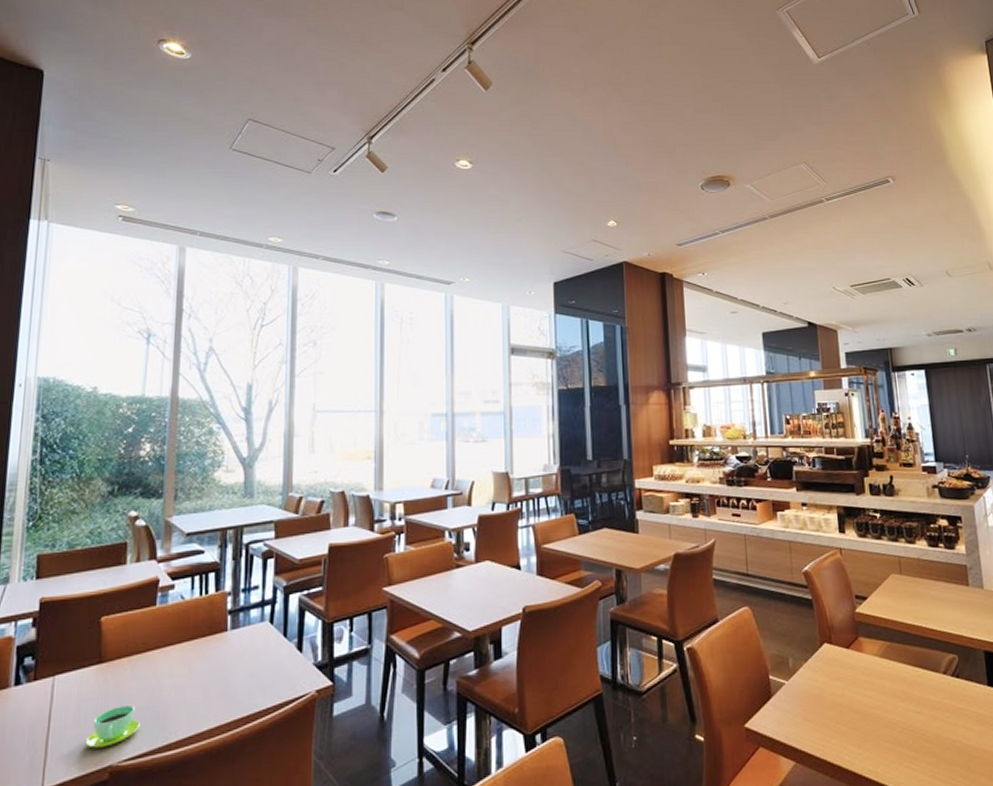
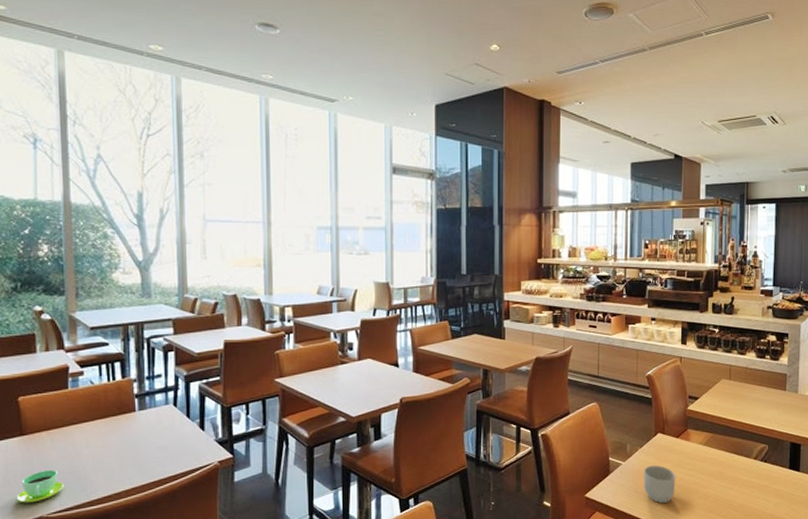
mug: none [812,684,853,735] -> present [644,465,676,504]

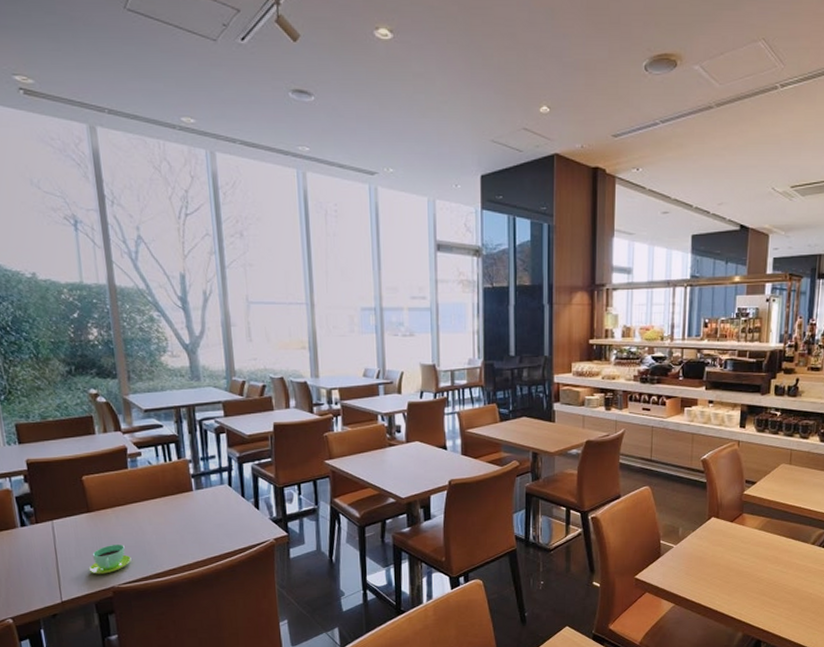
mug: present [644,465,676,504] -> none [695,548,729,586]

